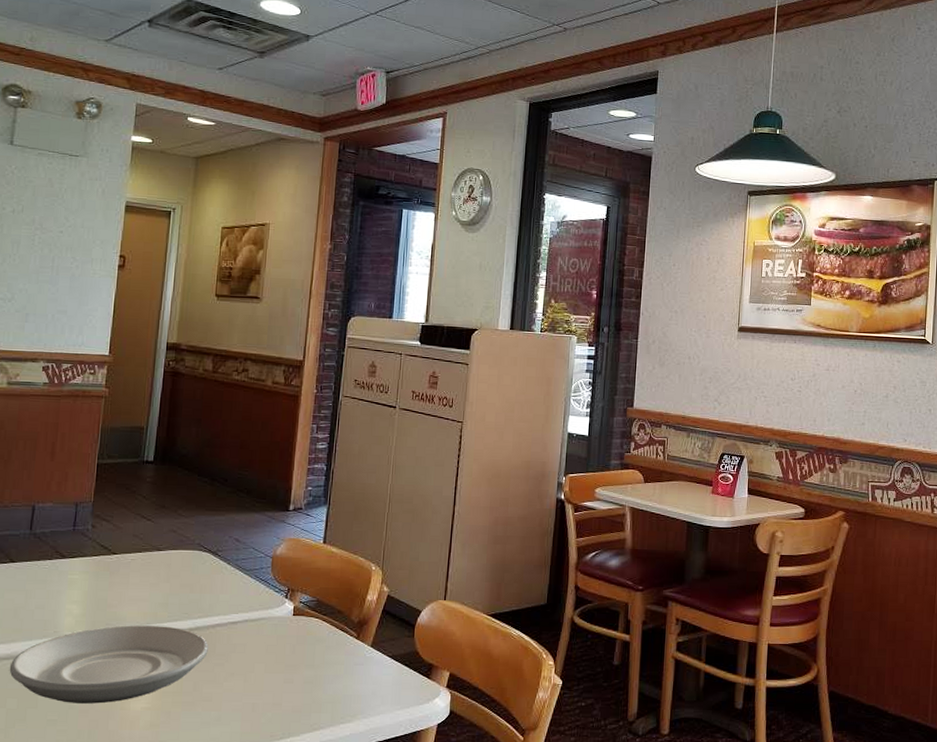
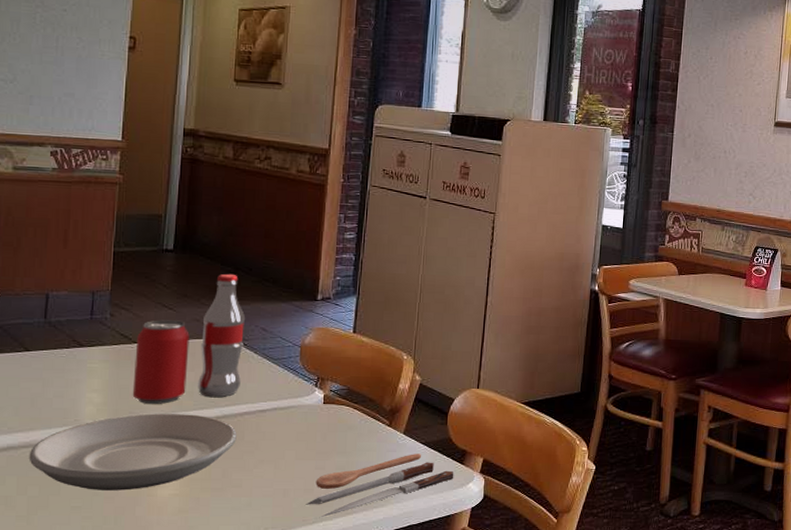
pop: none [109,484,220,616] -> present [132,273,246,404]
spoon: none [274,667,421,734] -> present [306,454,454,518]

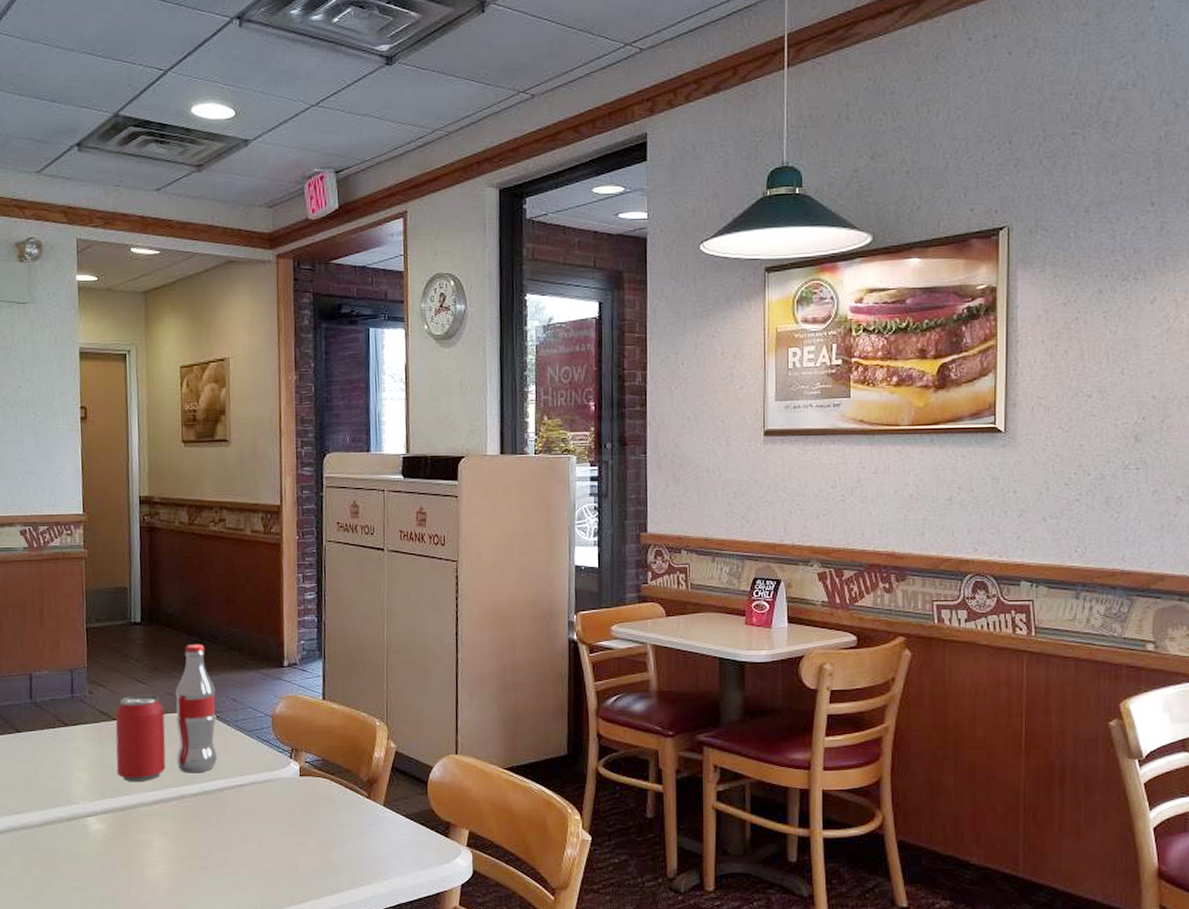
plate: present [29,413,237,491] -> none [29,791,219,871]
spoon: present [306,454,454,518] -> none [292,827,440,897]

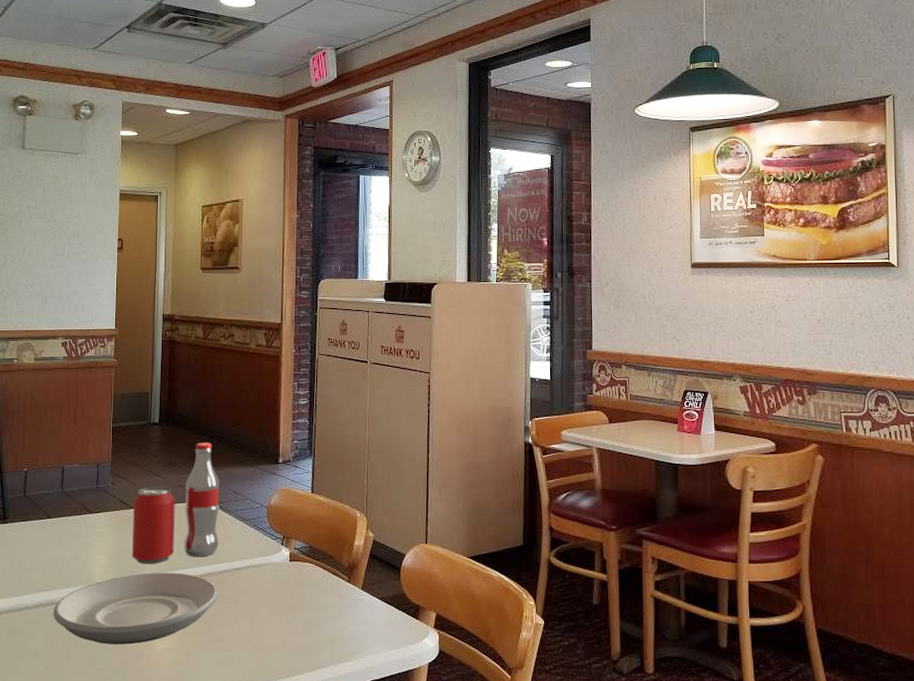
plate: none [29,791,219,871] -> present [53,573,218,645]

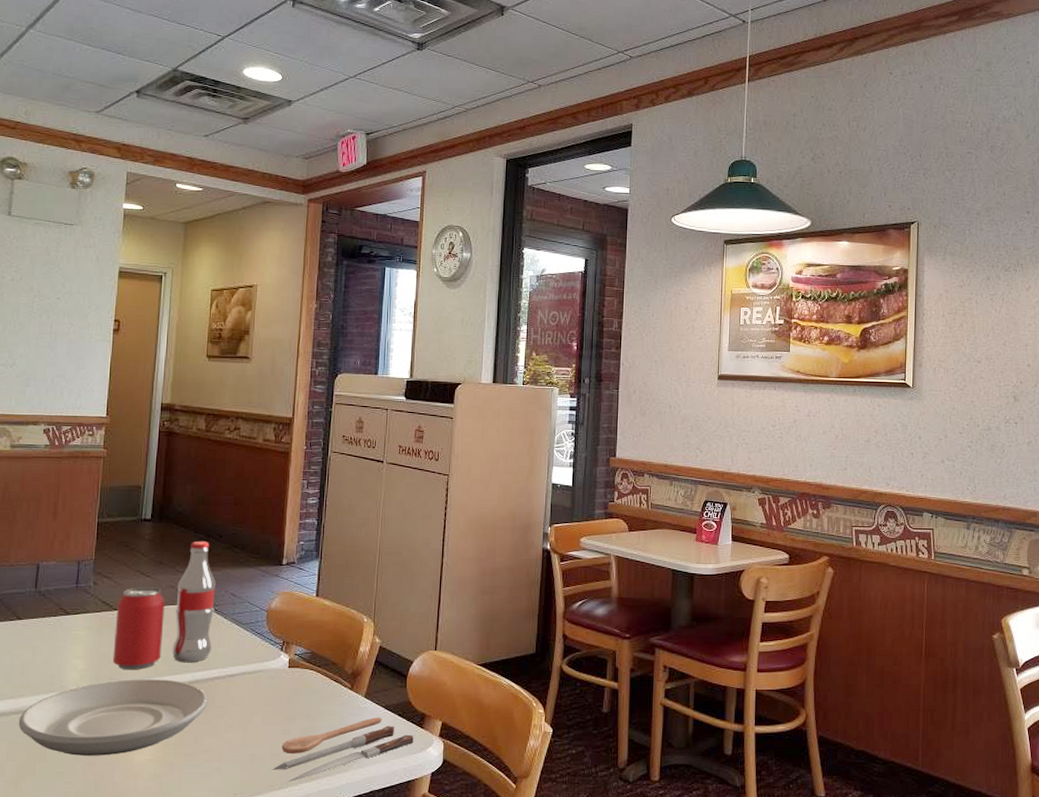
spoon: none [279,609,410,672] -> present [272,717,414,783]

